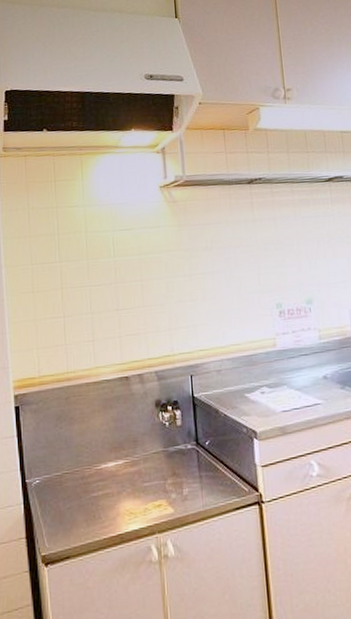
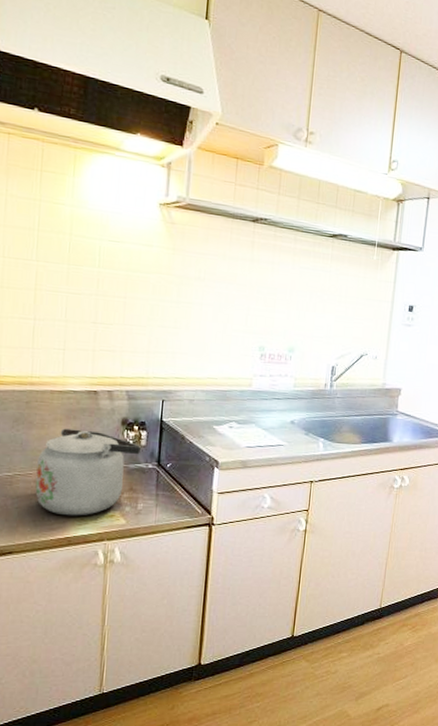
kettle: none [82,417,178,511] -> present [35,428,142,516]

